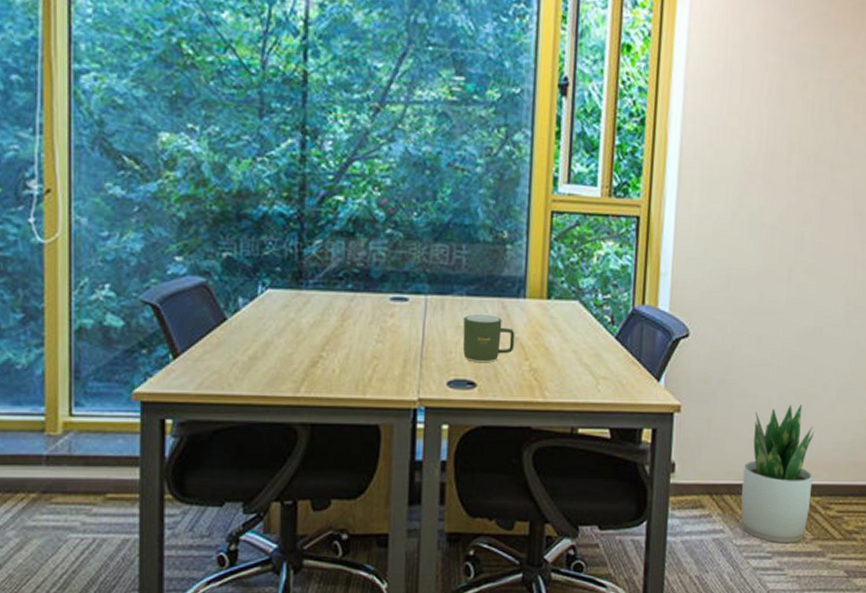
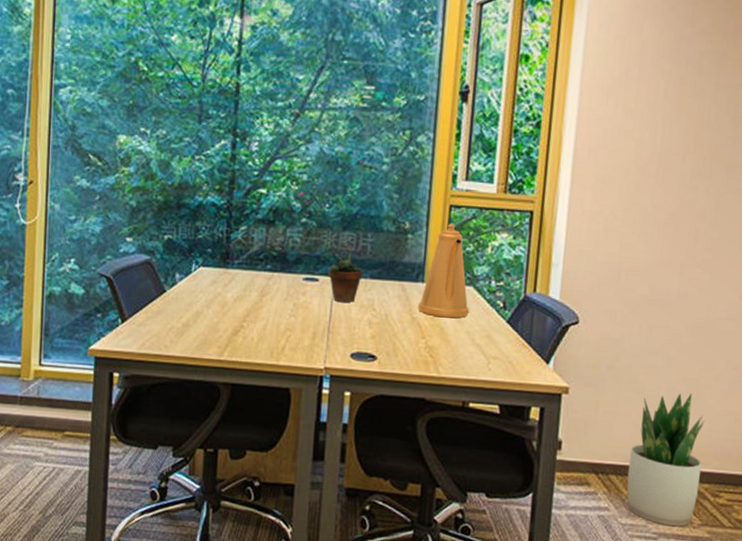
succulent plant: none [418,258,458,324] -> present [328,244,363,303]
mug: present [462,315,515,363] -> none [365,295,413,339]
coffee pot: none [520,231,576,337] -> present [417,223,470,319]

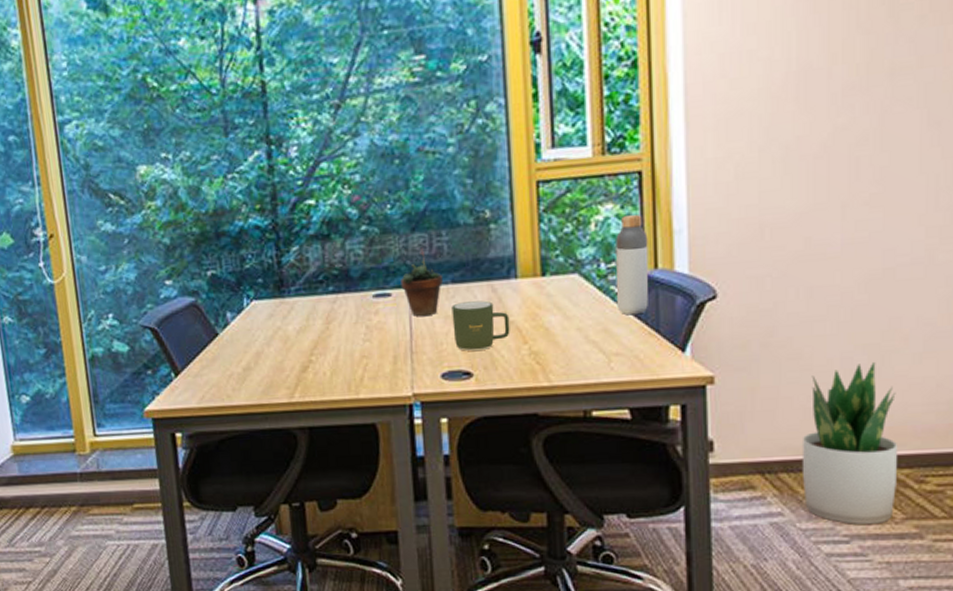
mug: none [365,295,413,339] -> present [451,300,510,352]
coffee pot: present [417,223,470,319] -> none [513,203,579,316]
bottle: none [500,245,532,328] -> present [616,215,649,315]

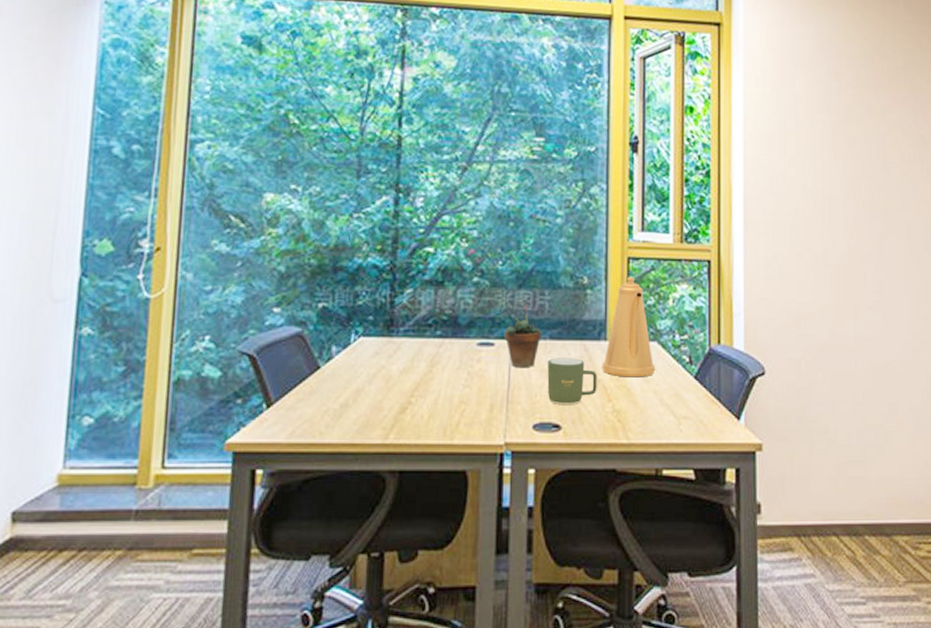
coffee pot: none [513,203,579,316] -> present [602,276,656,378]
bottle: present [616,215,649,315] -> none [687,296,714,383]
planter: present [801,361,899,525] -> none [828,439,899,588]

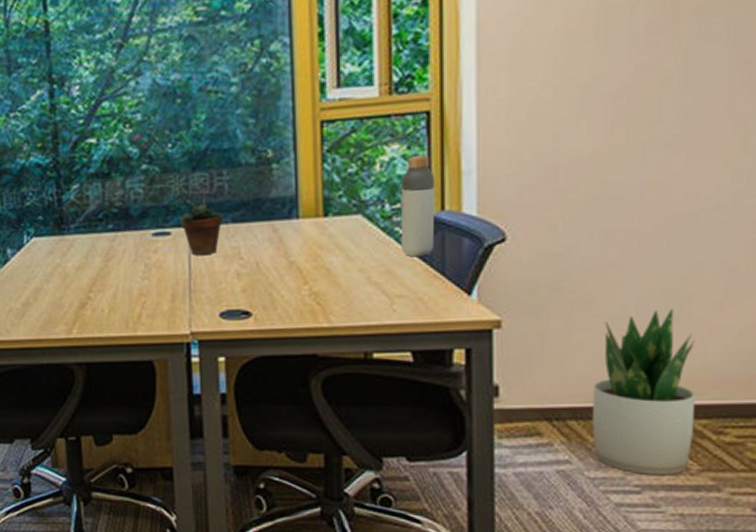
mug: present [547,358,598,406] -> none [231,240,291,291]
coffee pot: present [602,276,656,378] -> none [294,143,361,257]
bottle: none [687,296,714,383] -> present [400,155,435,257]
planter: none [828,439,899,588] -> present [591,308,696,476]

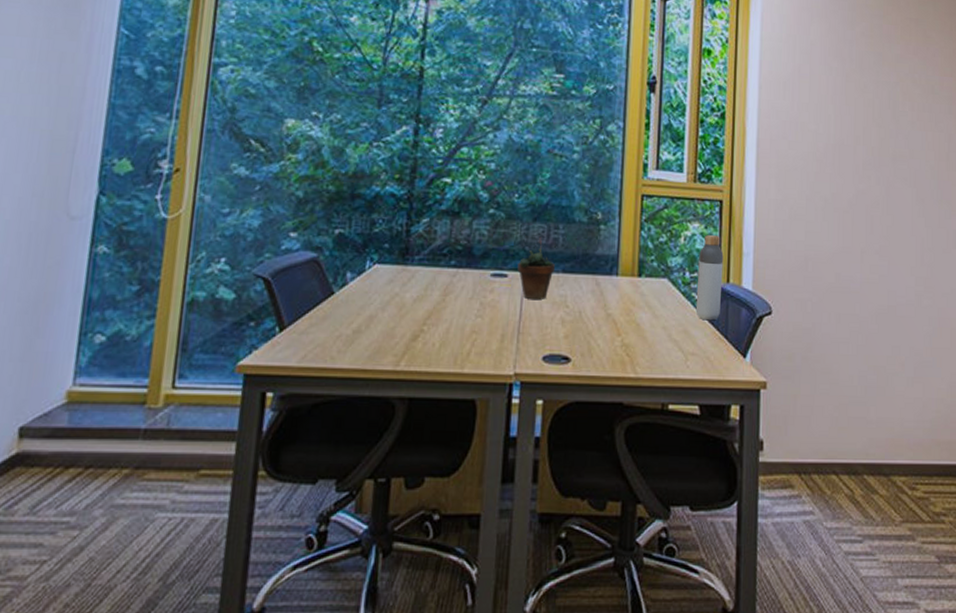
planter: present [591,308,696,476] -> none [828,381,898,526]

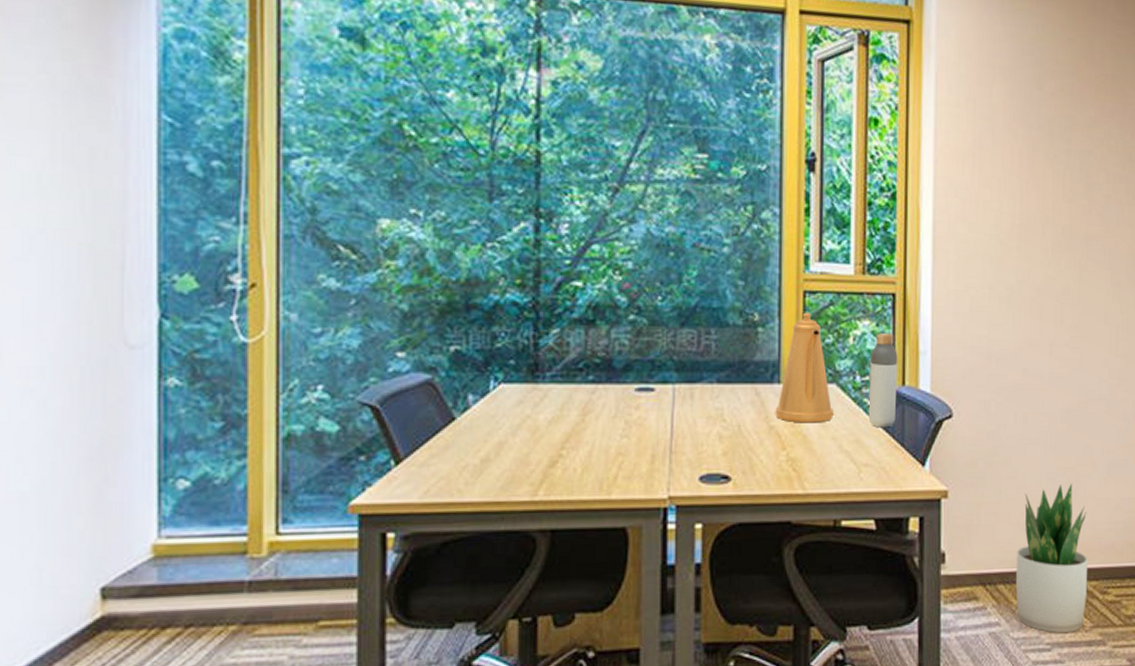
succulent plant: present [517,236,555,299] -> none [665,343,708,414]
coffee pot: none [612,213,666,313] -> present [775,312,835,423]
planter: none [828,381,898,526] -> present [1015,483,1088,634]

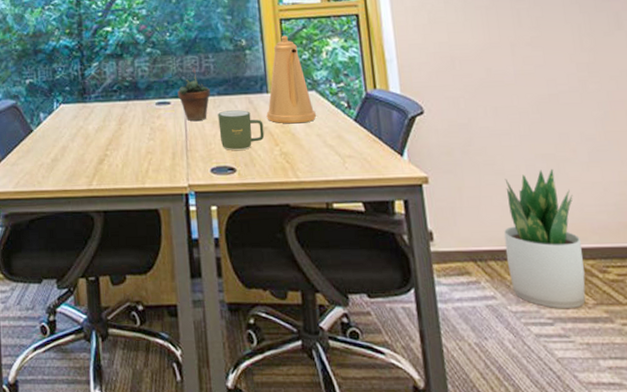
succulent plant: none [665,343,708,414] -> present [177,66,210,121]
mug: none [714,403,770,455] -> present [218,110,265,151]
bottle: present [868,333,898,428] -> none [342,47,371,125]

